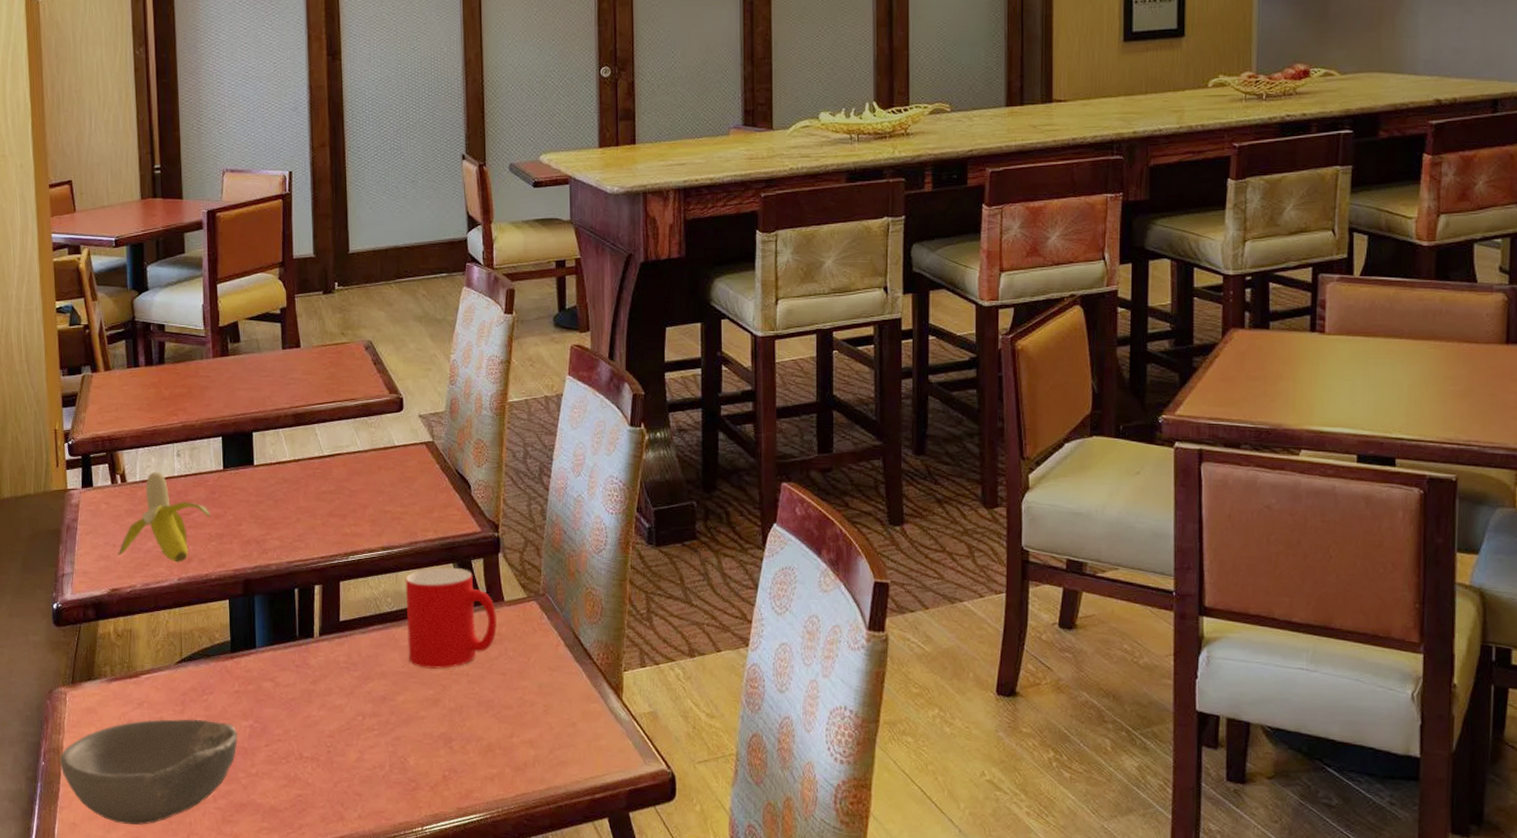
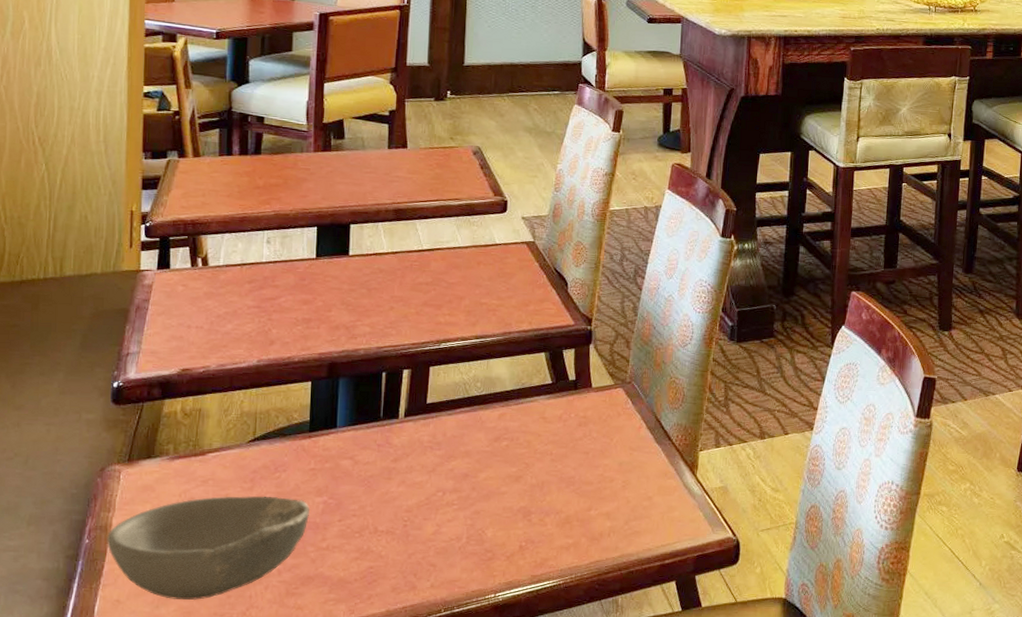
banana: present [118,471,211,563] -> none [193,256,299,345]
cup: present [405,567,497,670] -> none [494,355,584,449]

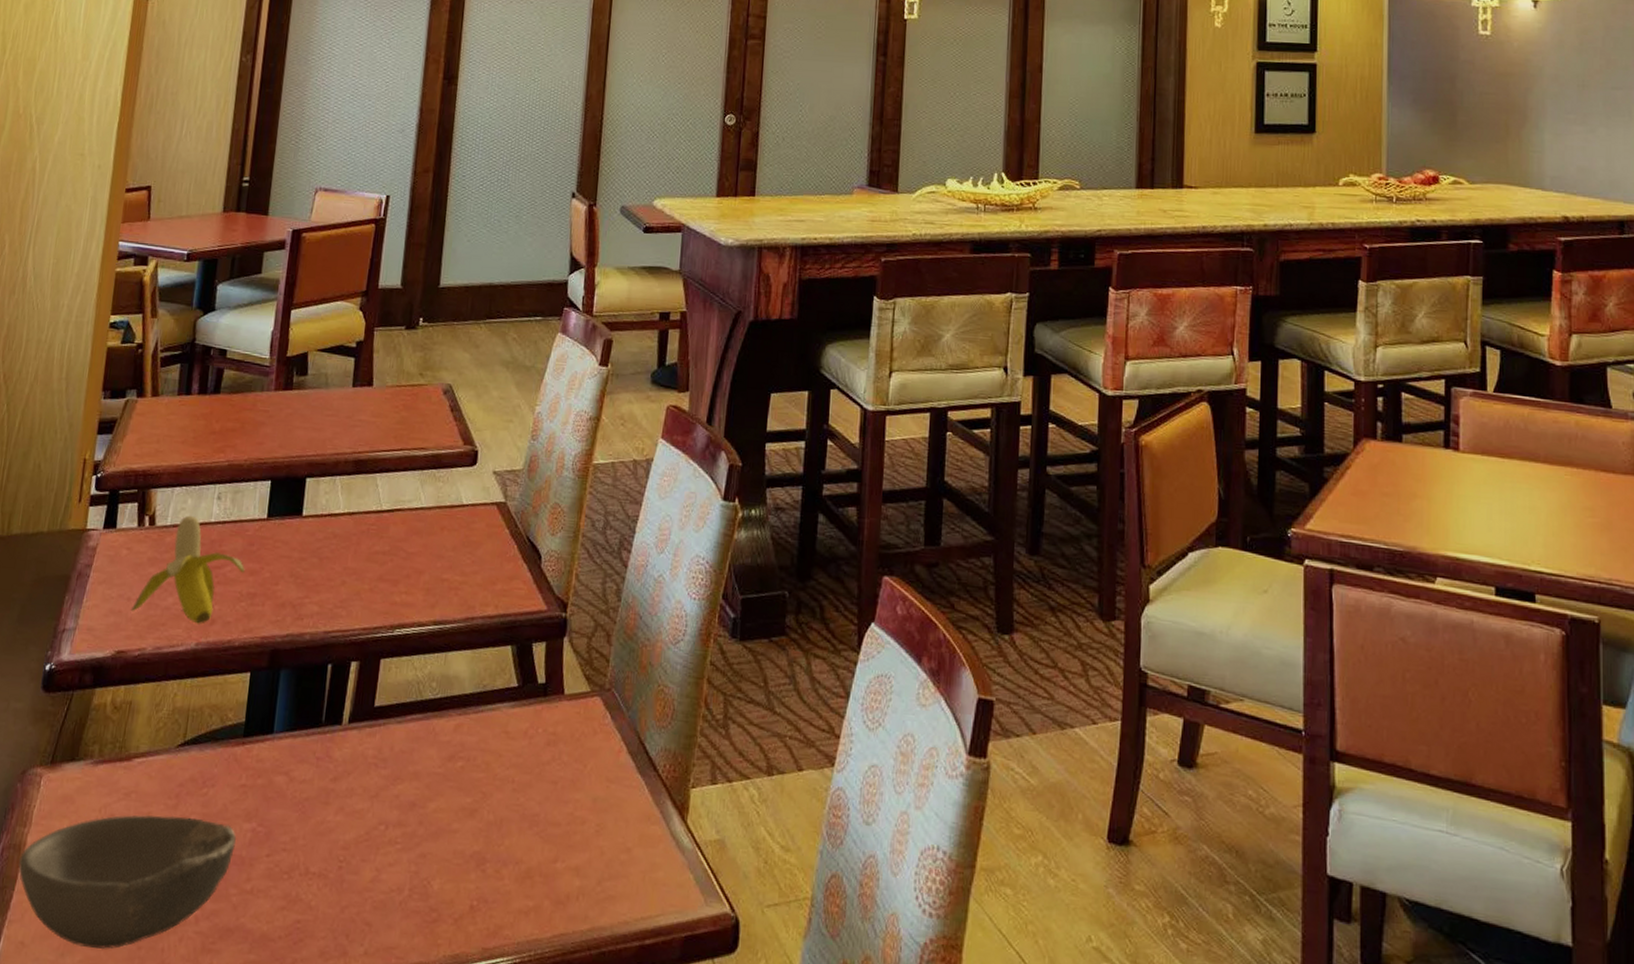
banana: none [193,256,299,345] -> present [131,515,245,624]

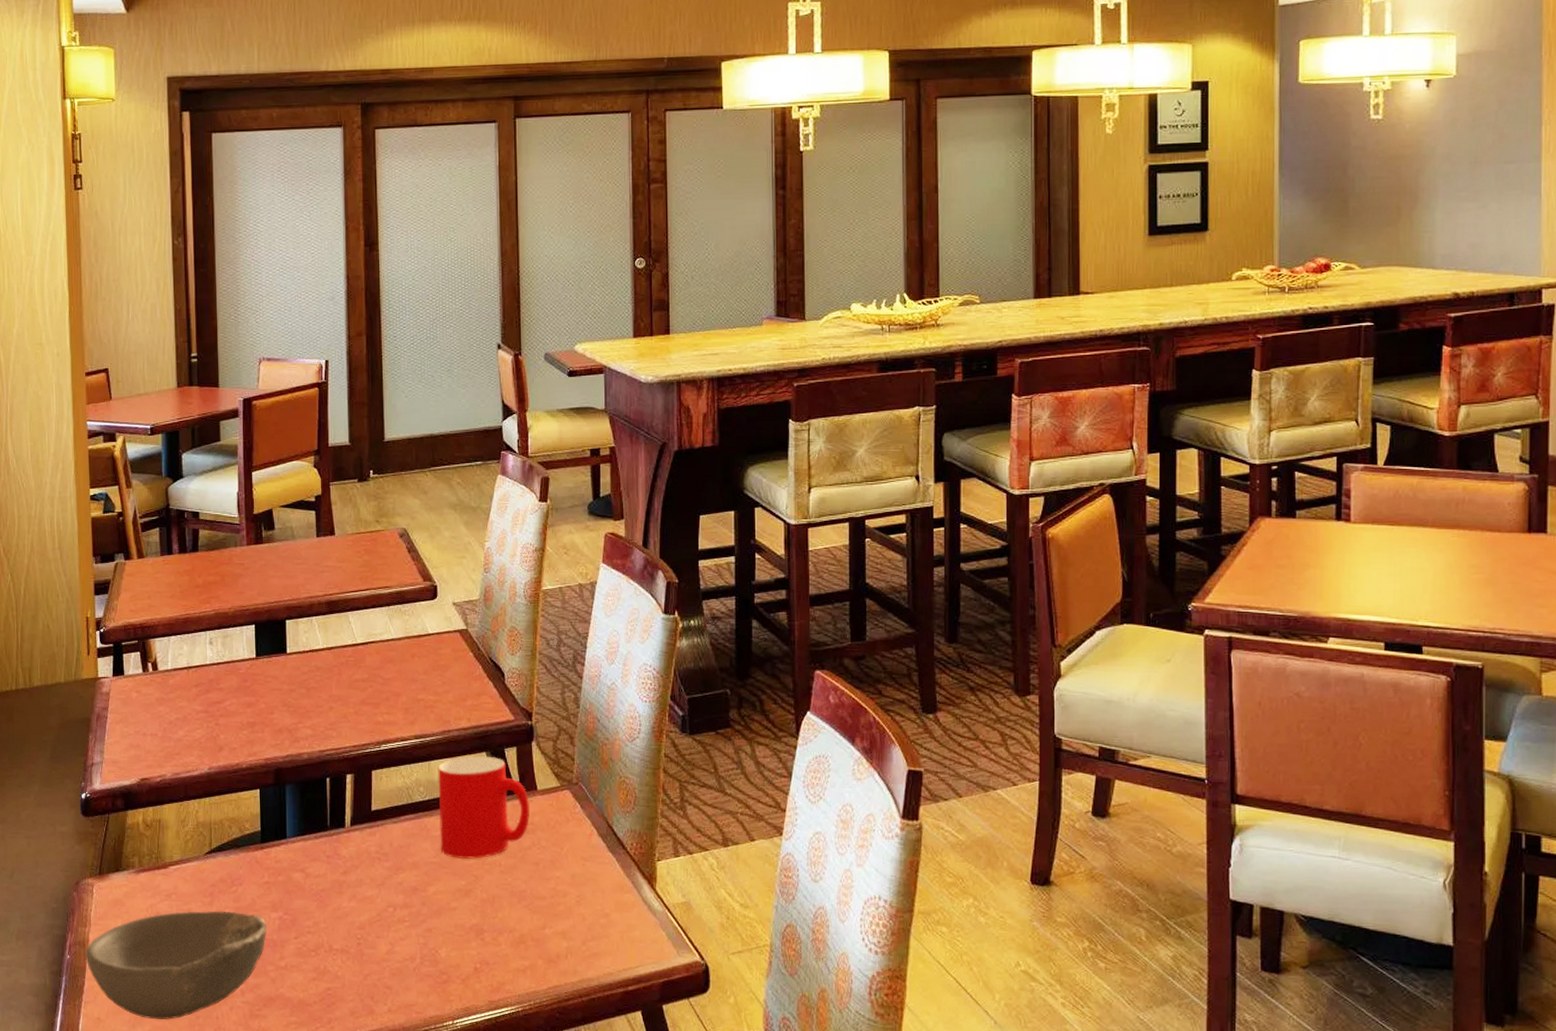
banana: present [131,515,245,624] -> none [148,659,243,752]
cup: none [448,649,554,773] -> present [438,755,529,860]

